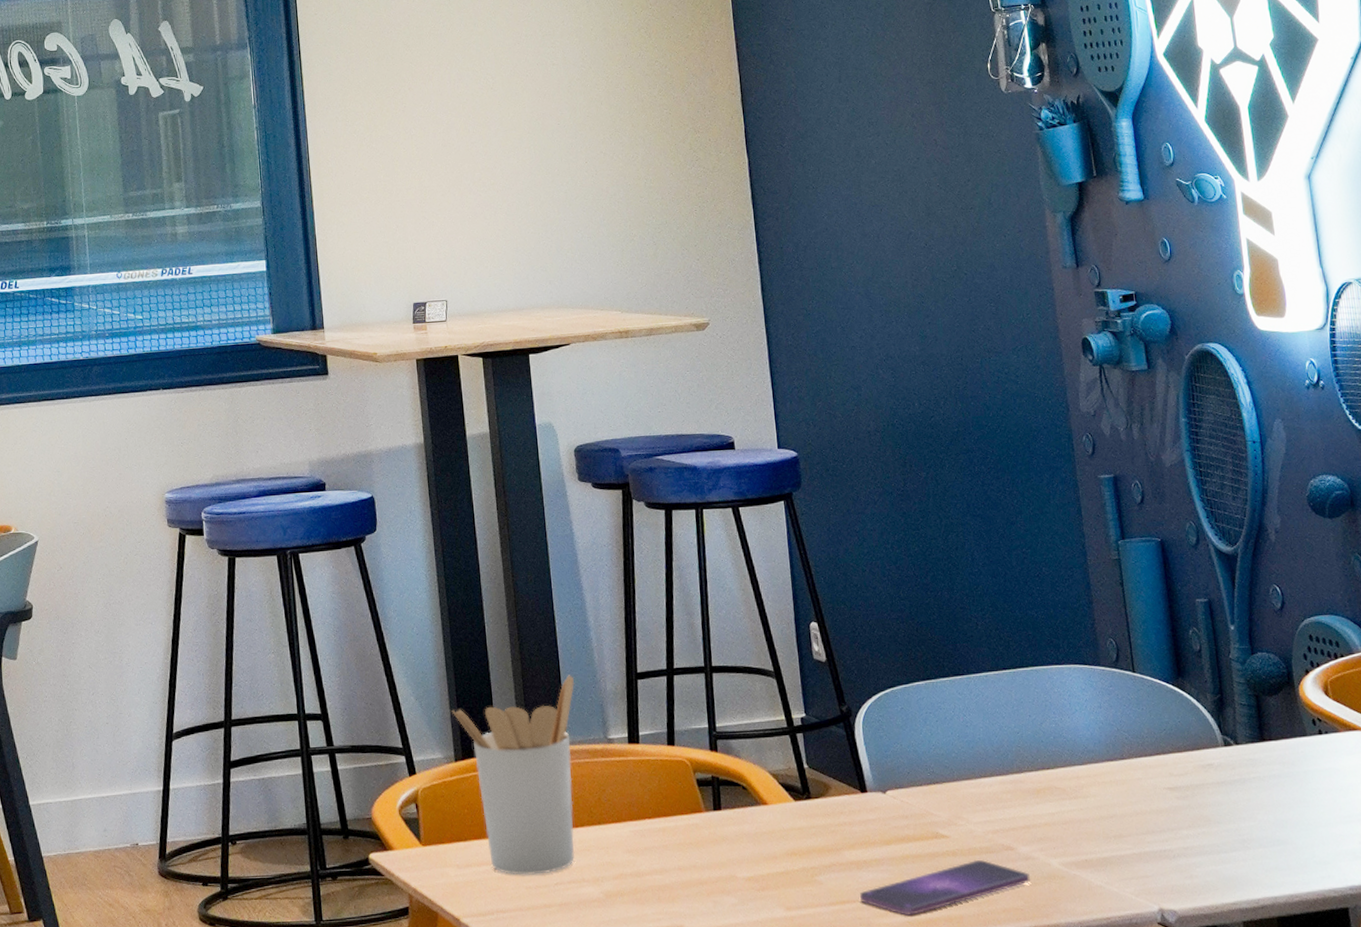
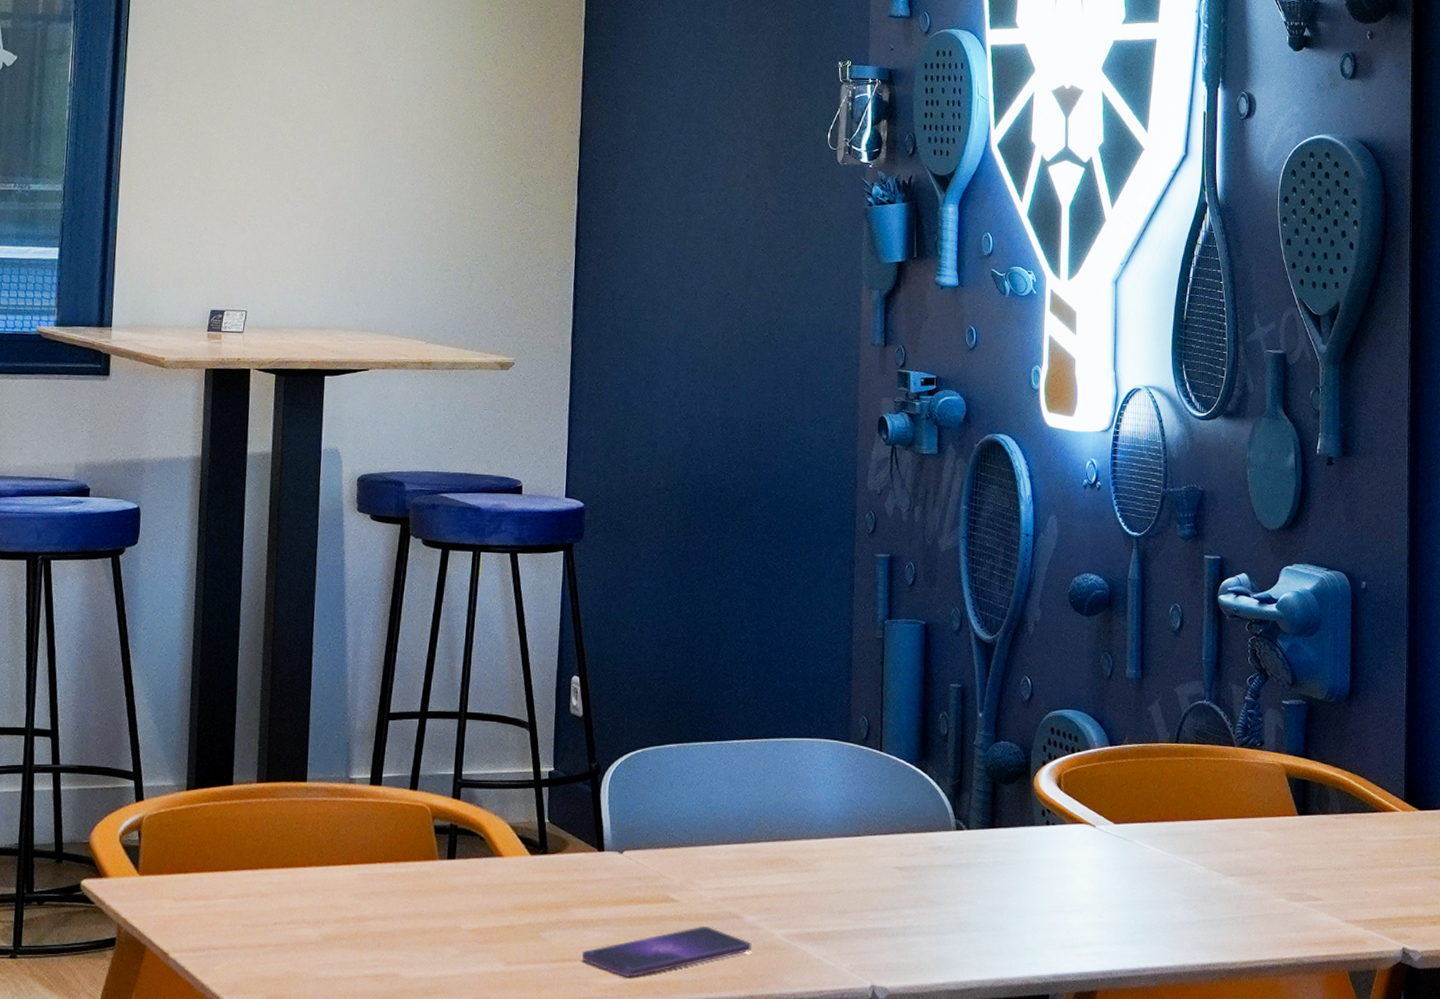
utensil holder: present [451,675,575,875] -> none [190,709,324,913]

